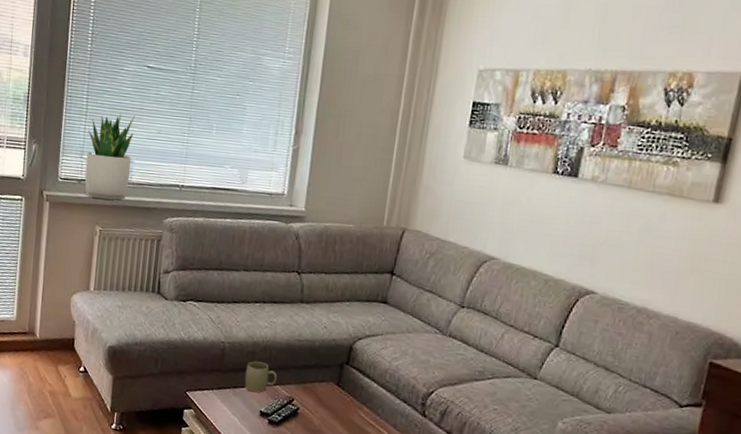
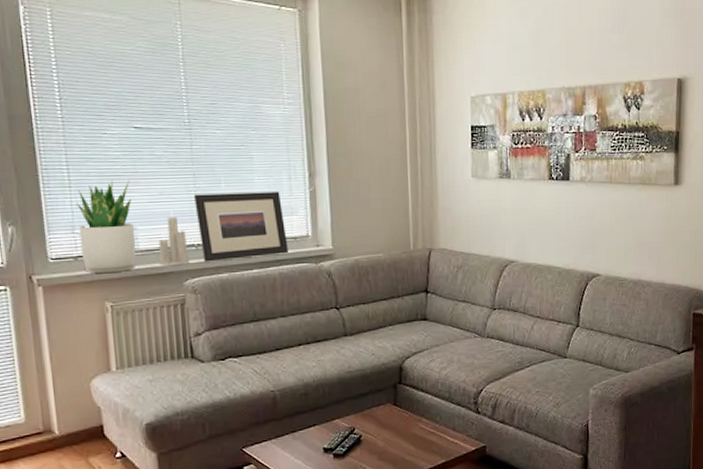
candle: none [146,149,174,203] -> present [158,210,189,265]
picture frame: none [184,137,265,209] -> present [194,192,288,262]
mug: present [244,361,278,393] -> none [301,401,335,432]

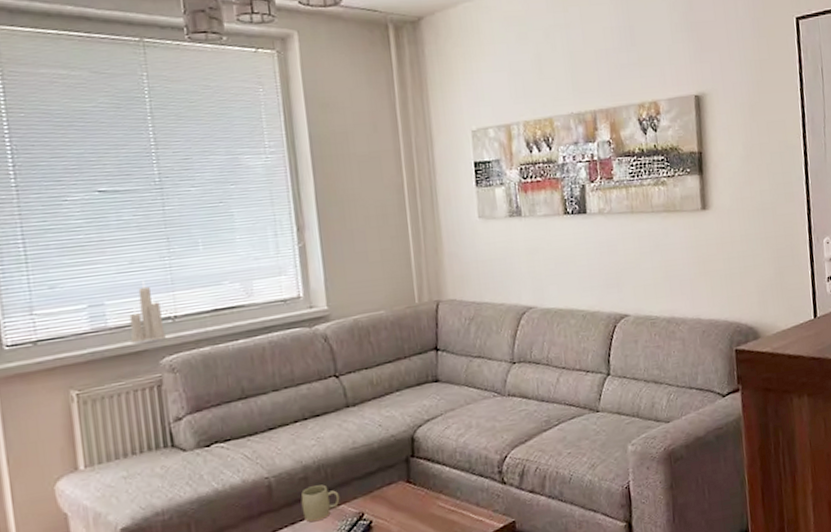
planter: present [76,179,136,273] -> none [34,250,105,359]
picture frame: present [194,192,288,262] -> none [168,250,278,336]
mug: none [301,401,335,432] -> present [300,484,340,523]

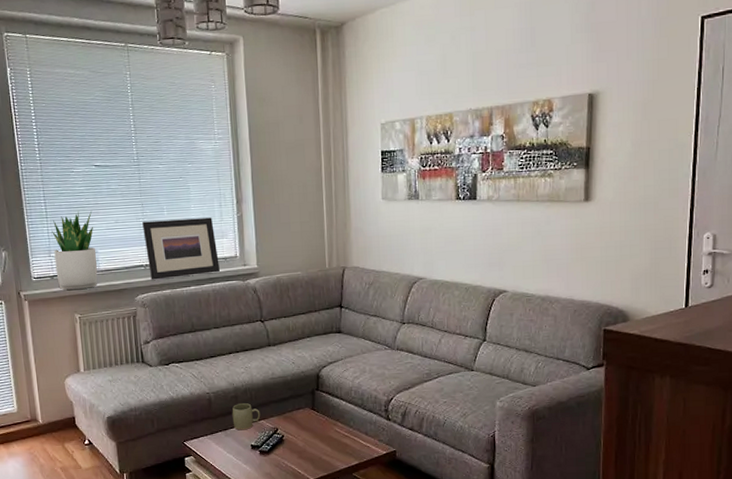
planter: none [34,250,105,359] -> present [52,210,98,290]
candle: present [129,280,166,342] -> none [115,236,139,282]
picture frame: none [168,250,278,336] -> present [142,217,220,280]

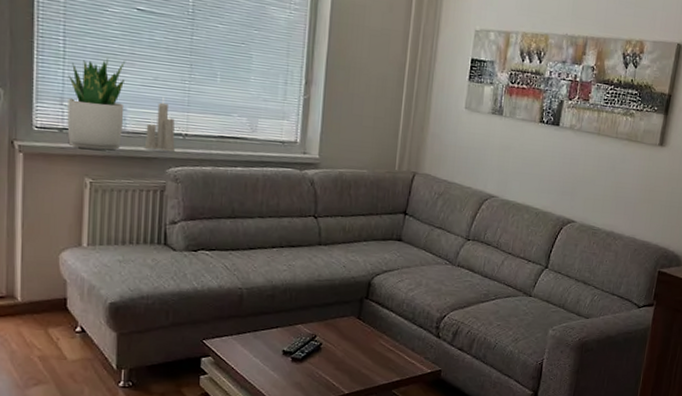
candle: none [115,236,139,282] -> present [144,97,175,152]
picture frame: present [142,217,220,280] -> none [187,85,275,157]
mug: present [232,403,261,431] -> none [265,304,299,334]

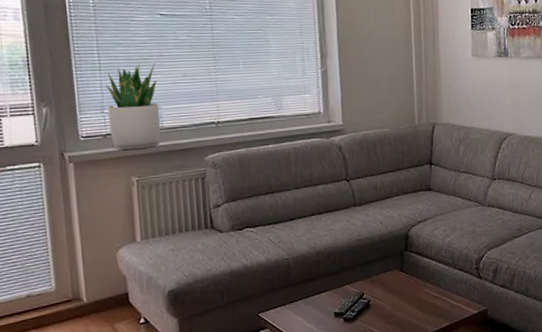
candle: present [144,97,175,152] -> none [181,91,210,141]

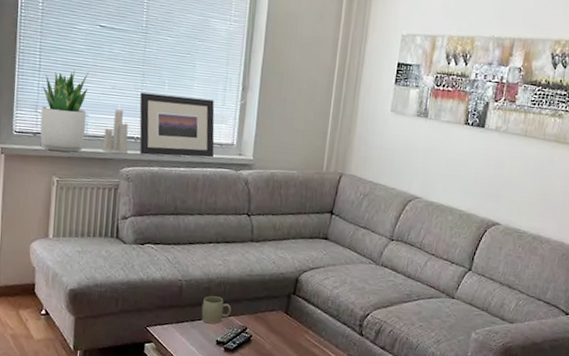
candle: none [181,91,210,141] -> present [102,104,128,154]
picture frame: none [214,72,302,138] -> present [139,92,215,158]
mug: none [313,268,345,298] -> present [201,296,232,324]

